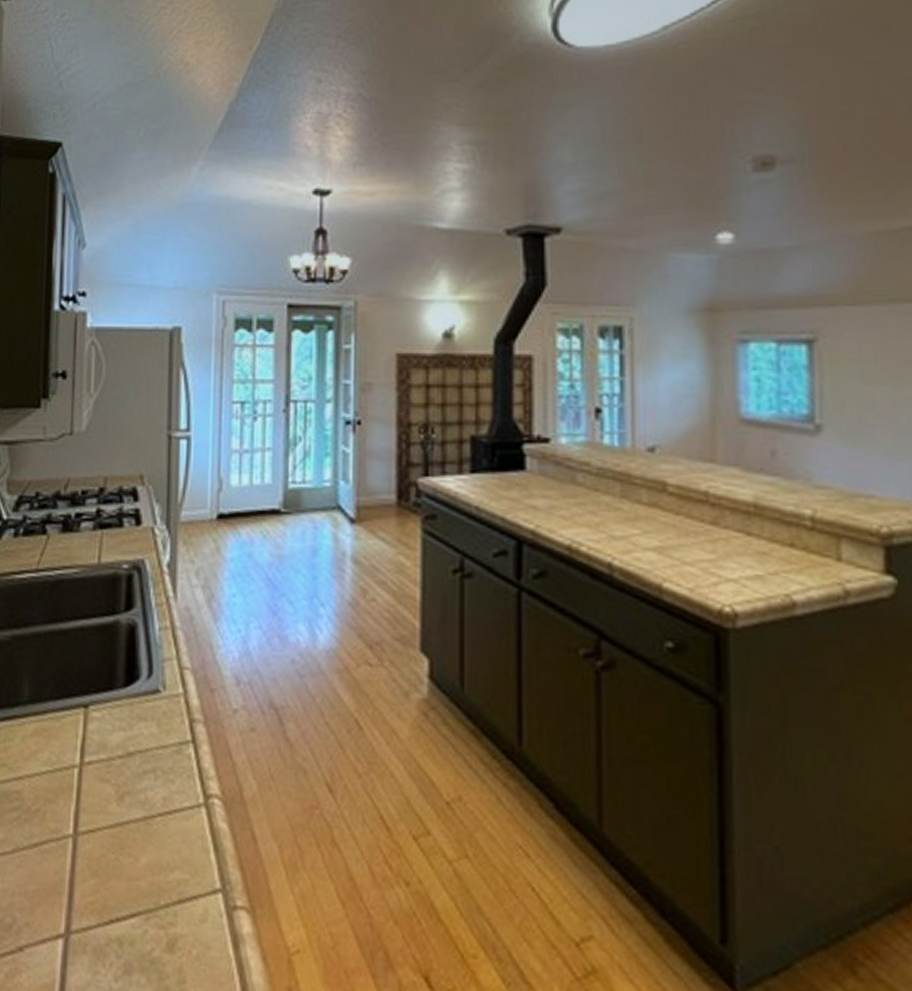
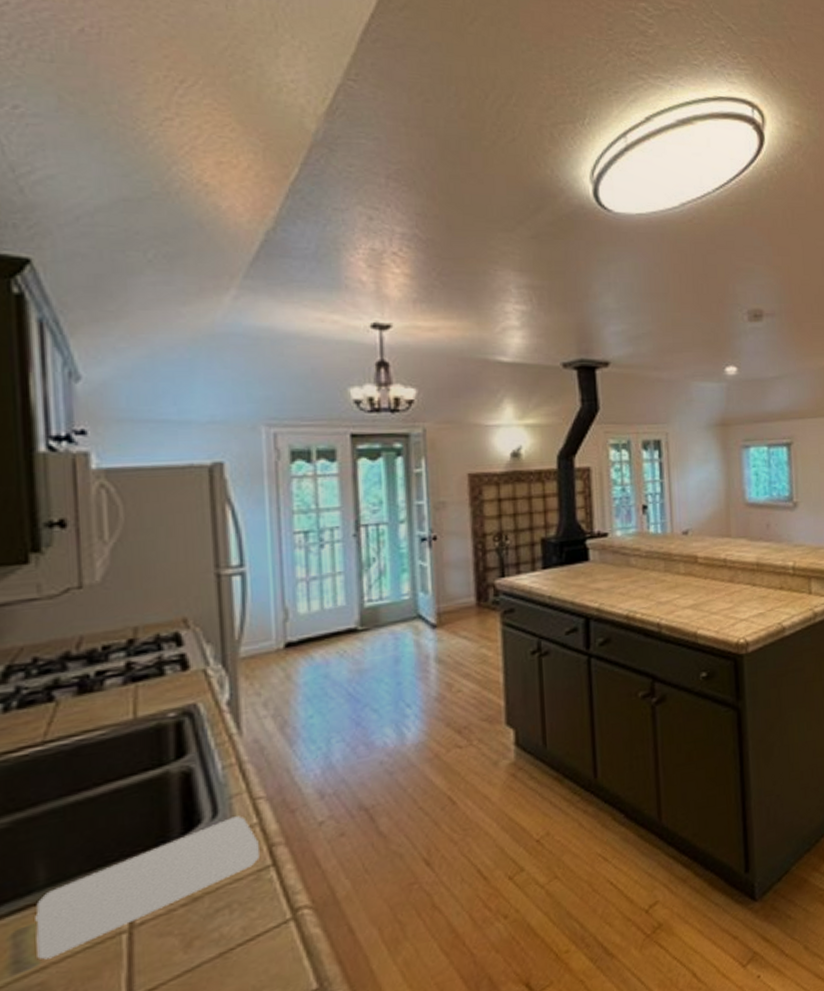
wireless charger: none [17,681,182,772] -> present [35,816,259,960]

